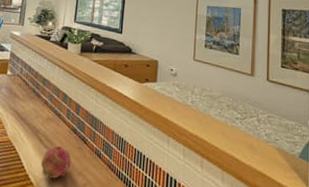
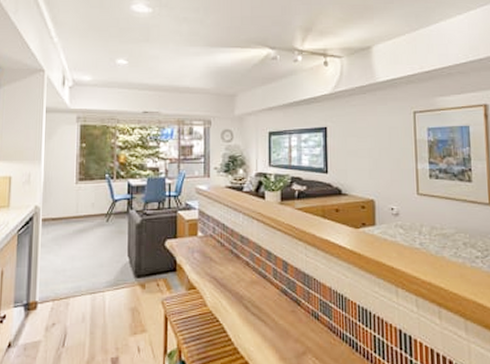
fruit: present [41,145,72,179] -> none [251,311,286,349]

